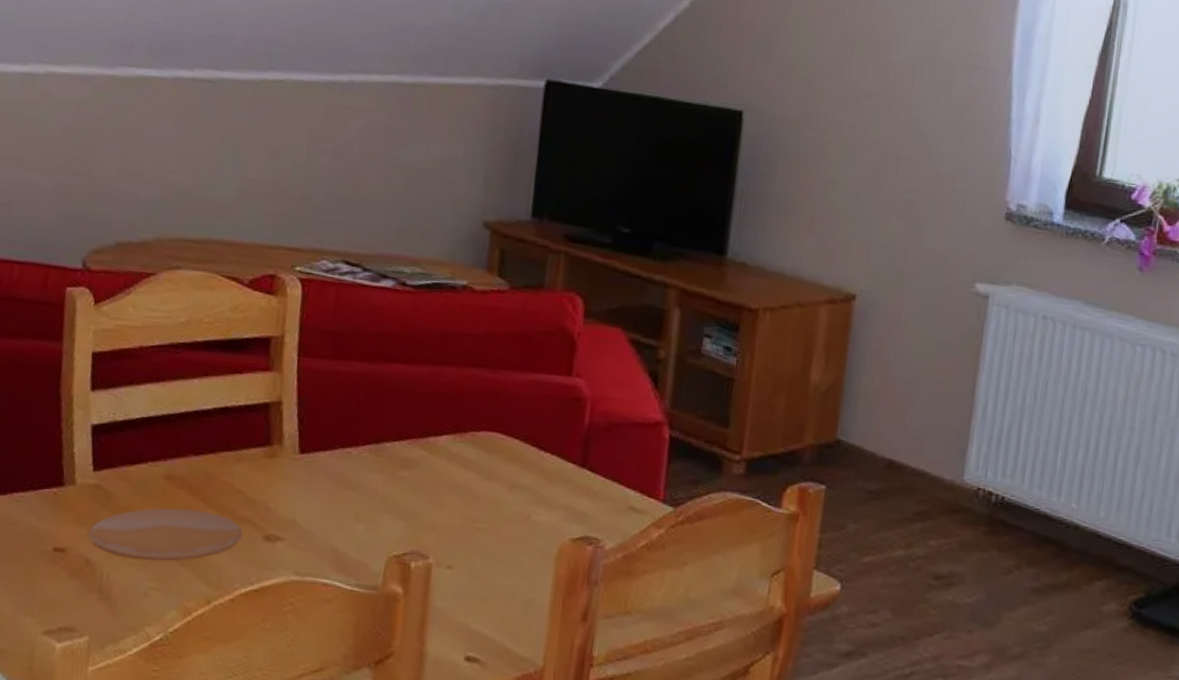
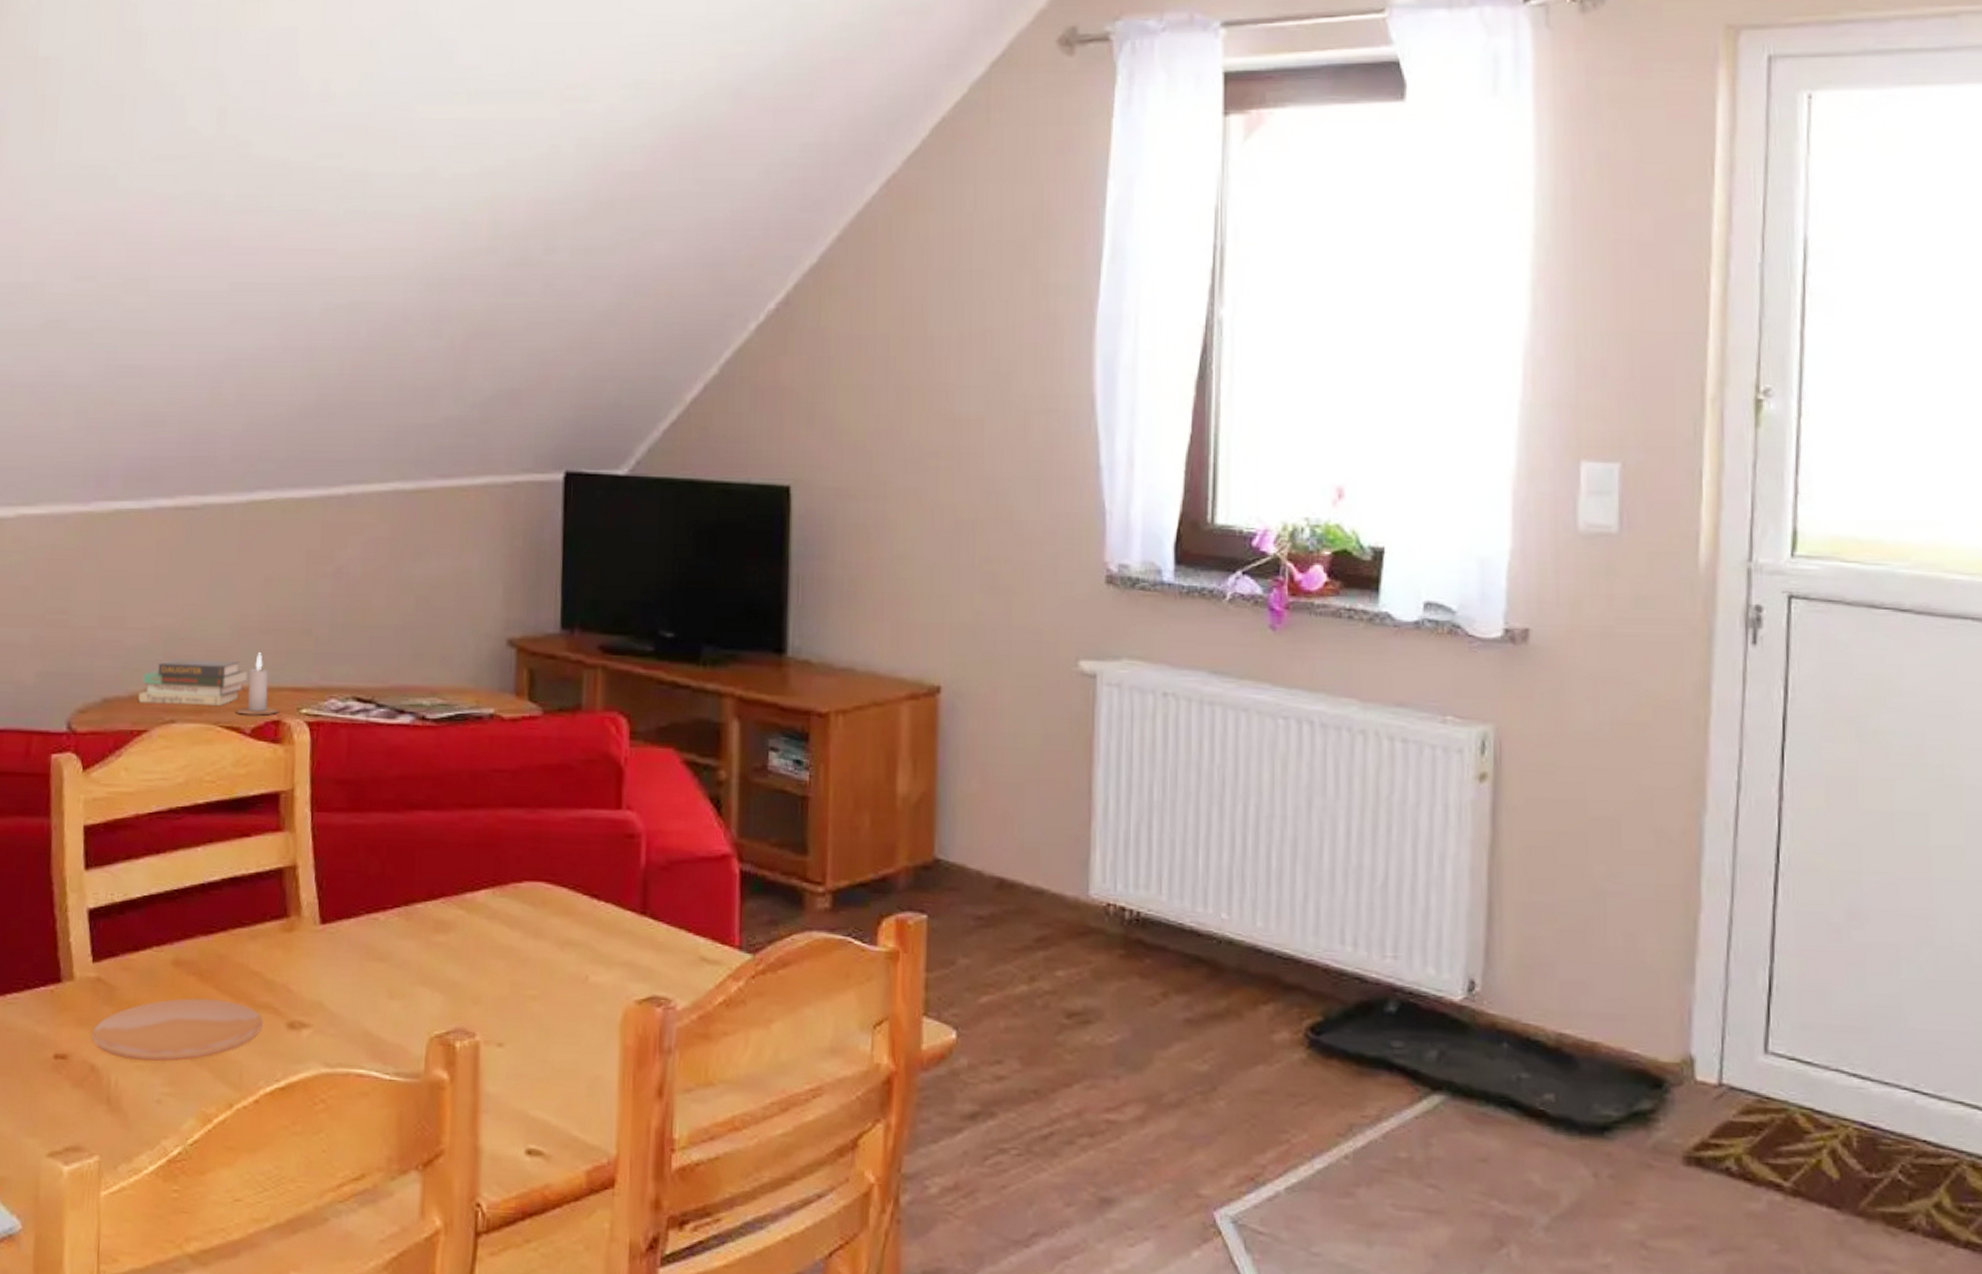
books: none [148,212,249,258] -> present [138,658,248,707]
candle: none [236,214,275,270] -> present [235,652,279,716]

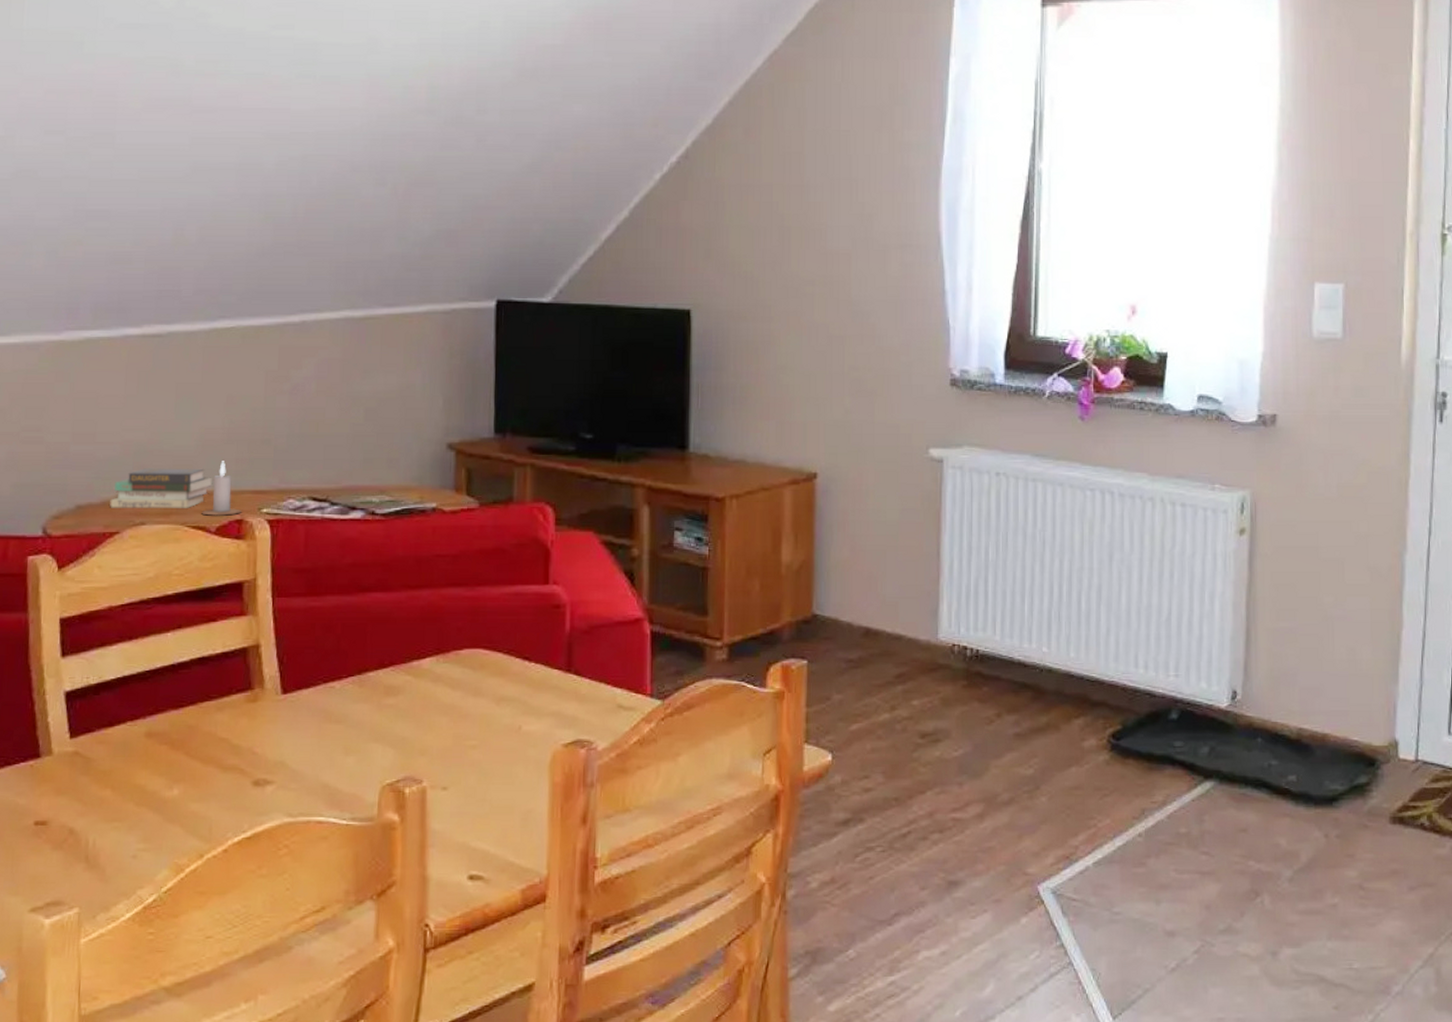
plate: present [91,998,263,1062] -> none [70,765,230,823]

